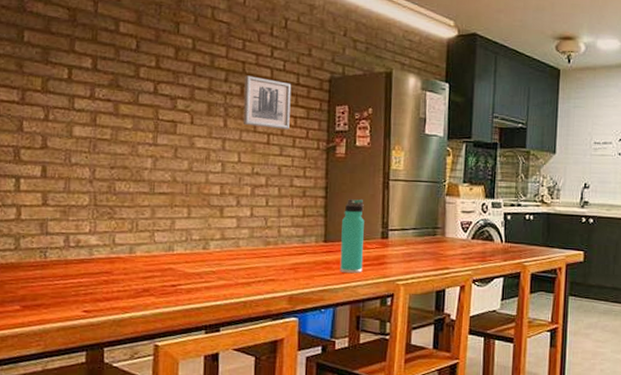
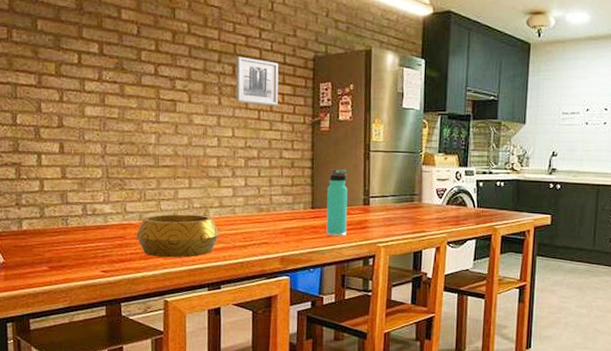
decorative bowl: none [124,246,220,296] -> present [135,214,220,258]

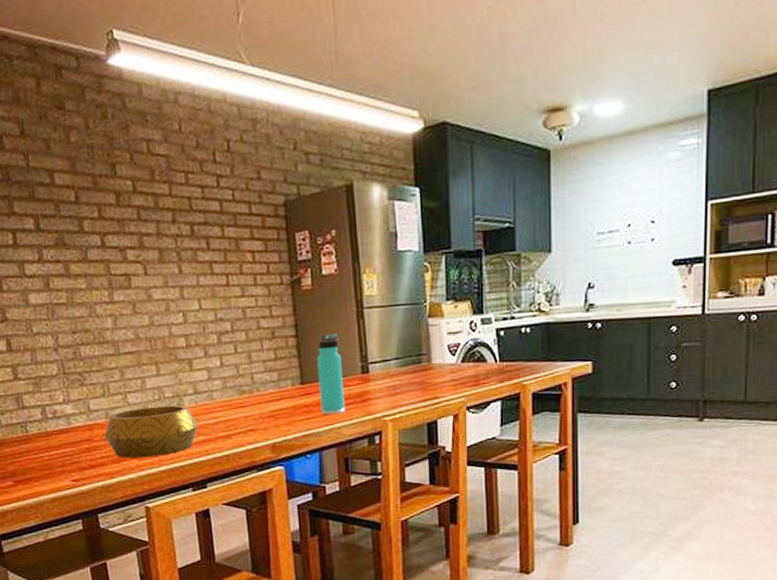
wall art: present [235,56,279,106] -> none [193,212,248,269]

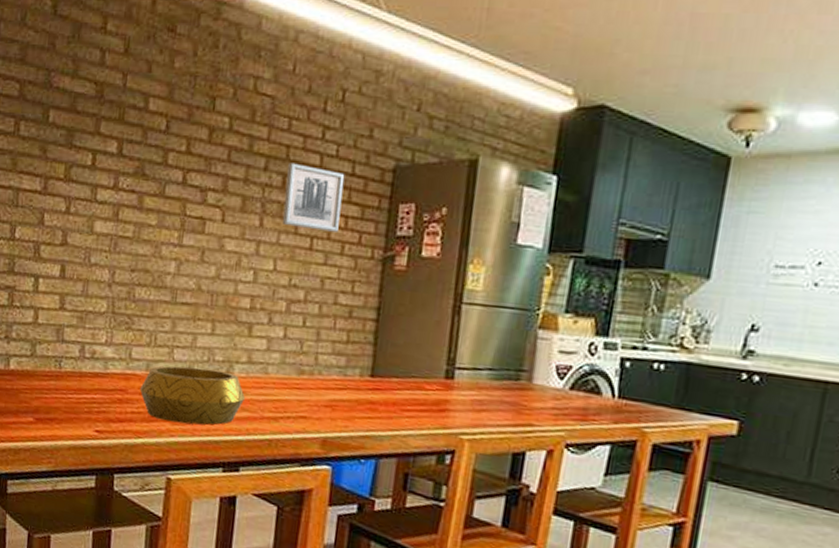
wall art: none [193,212,248,269] -> present [282,163,345,232]
thermos bottle: present [317,334,346,415] -> none [387,324,426,420]

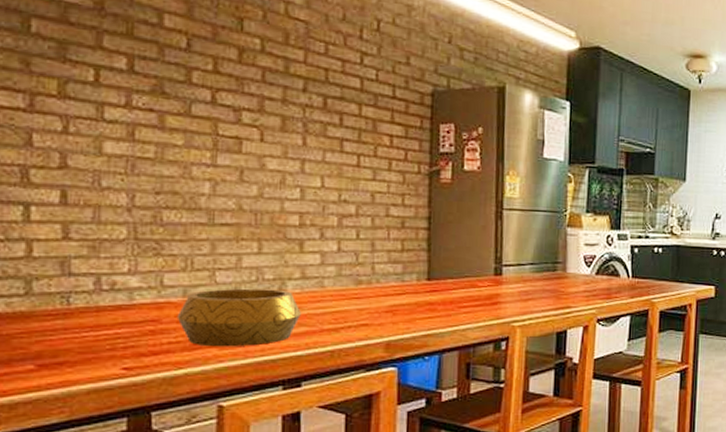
wall art: present [282,163,345,232] -> none [326,85,386,150]

